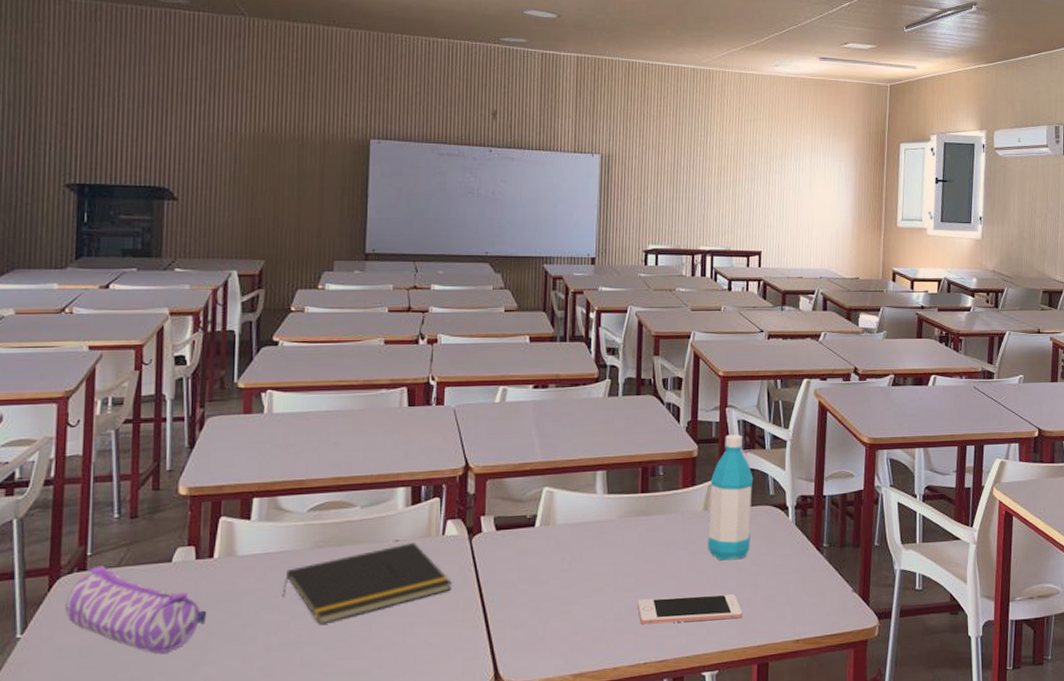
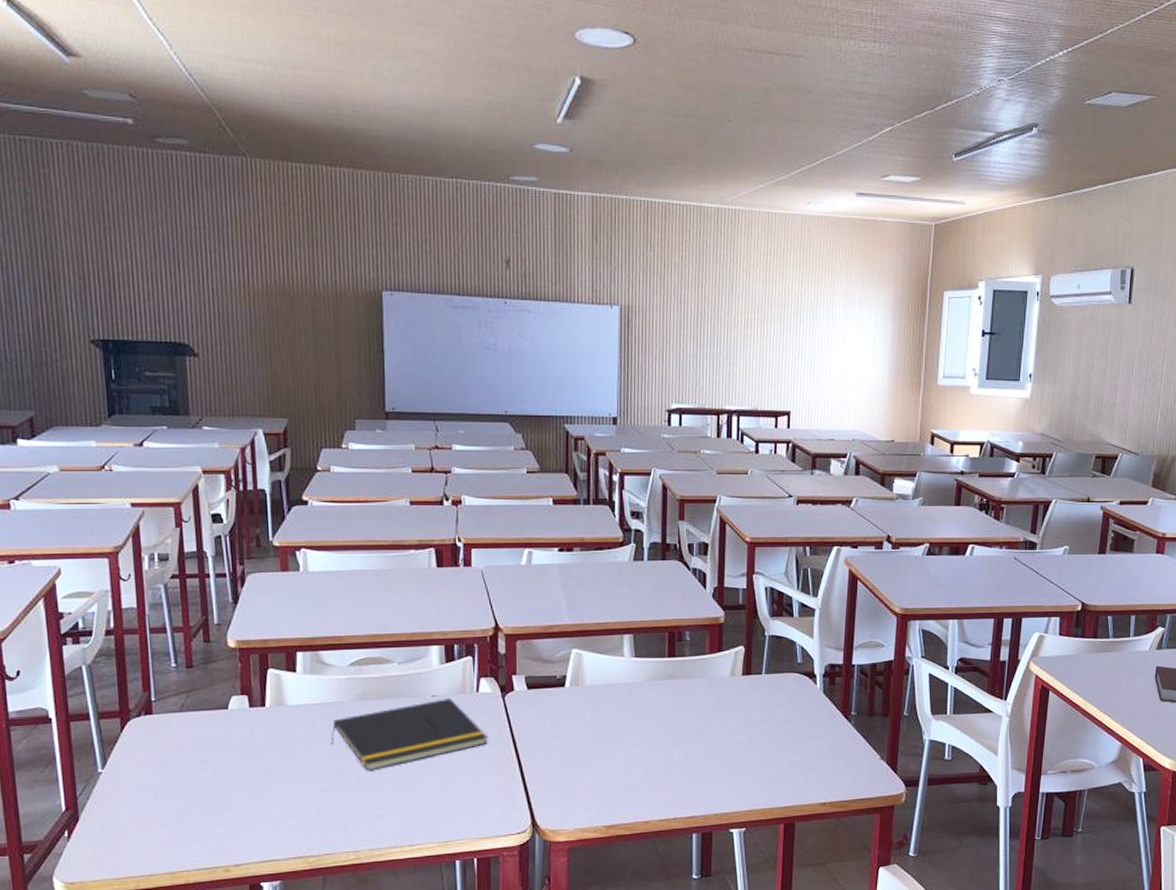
pencil case: present [65,565,207,654] -> none [137,710,264,791]
cell phone: present [637,593,742,625] -> none [666,757,769,783]
water bottle: present [708,434,754,561] -> none [735,601,781,725]

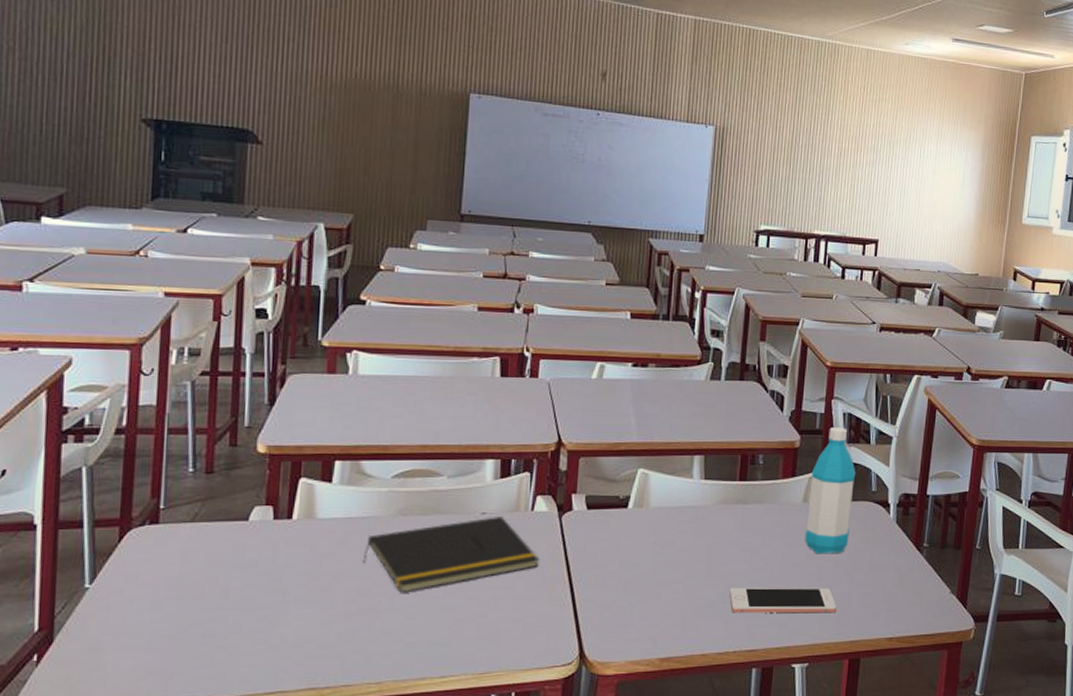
cell phone: none [666,757,769,783] -> present [729,587,836,613]
water bottle: none [735,601,781,725] -> present [805,426,856,554]

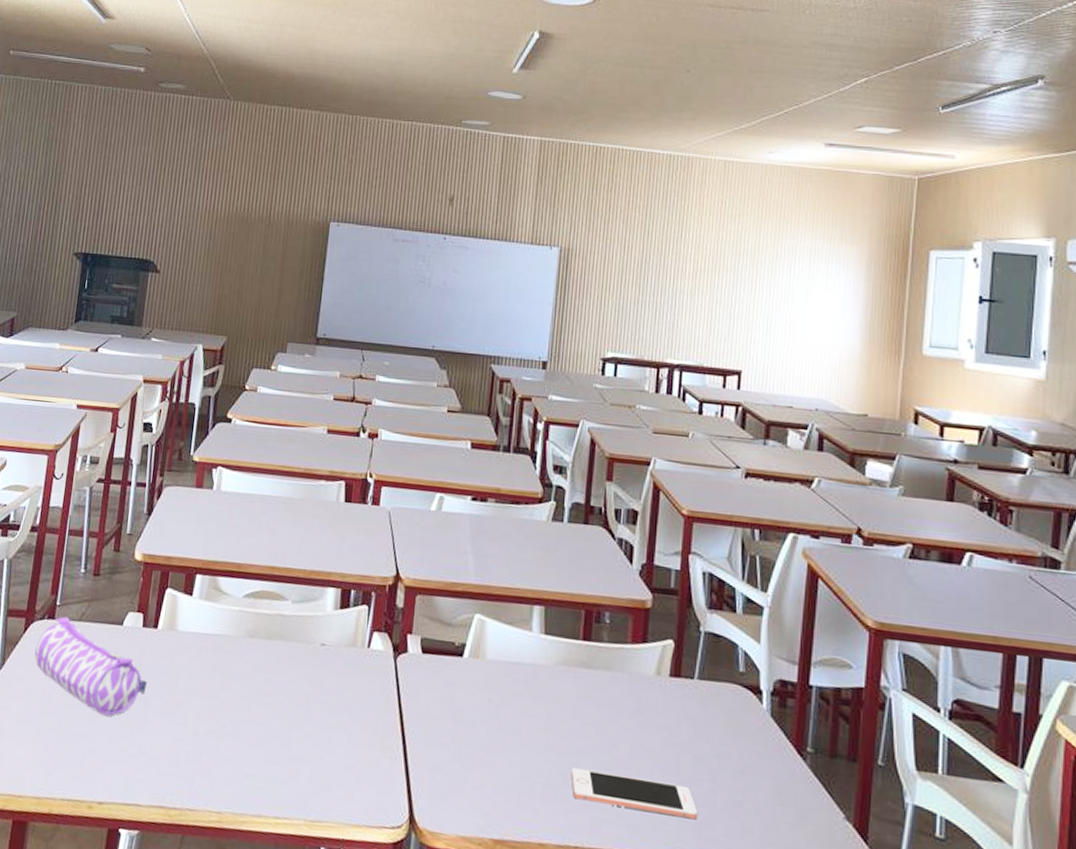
pencil case: none [136,520,285,612] -> present [34,616,148,716]
notepad: present [362,515,539,593] -> none [213,649,373,720]
water bottle: present [805,426,856,554] -> none [658,587,719,745]

